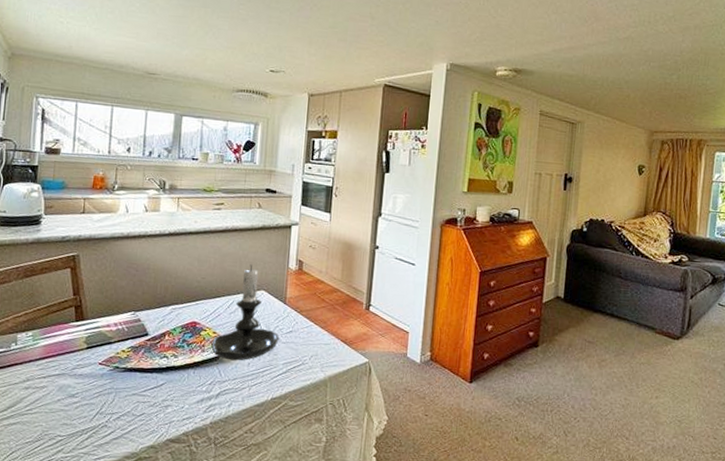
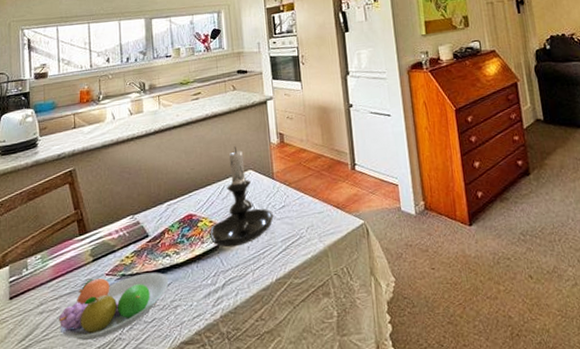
fruit bowl: none [44,364,163,423] -> present [58,272,169,341]

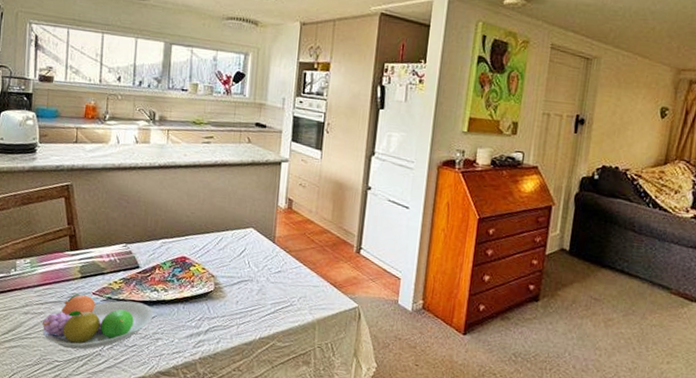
candle holder: present [209,146,274,248] -> none [200,200,268,299]

